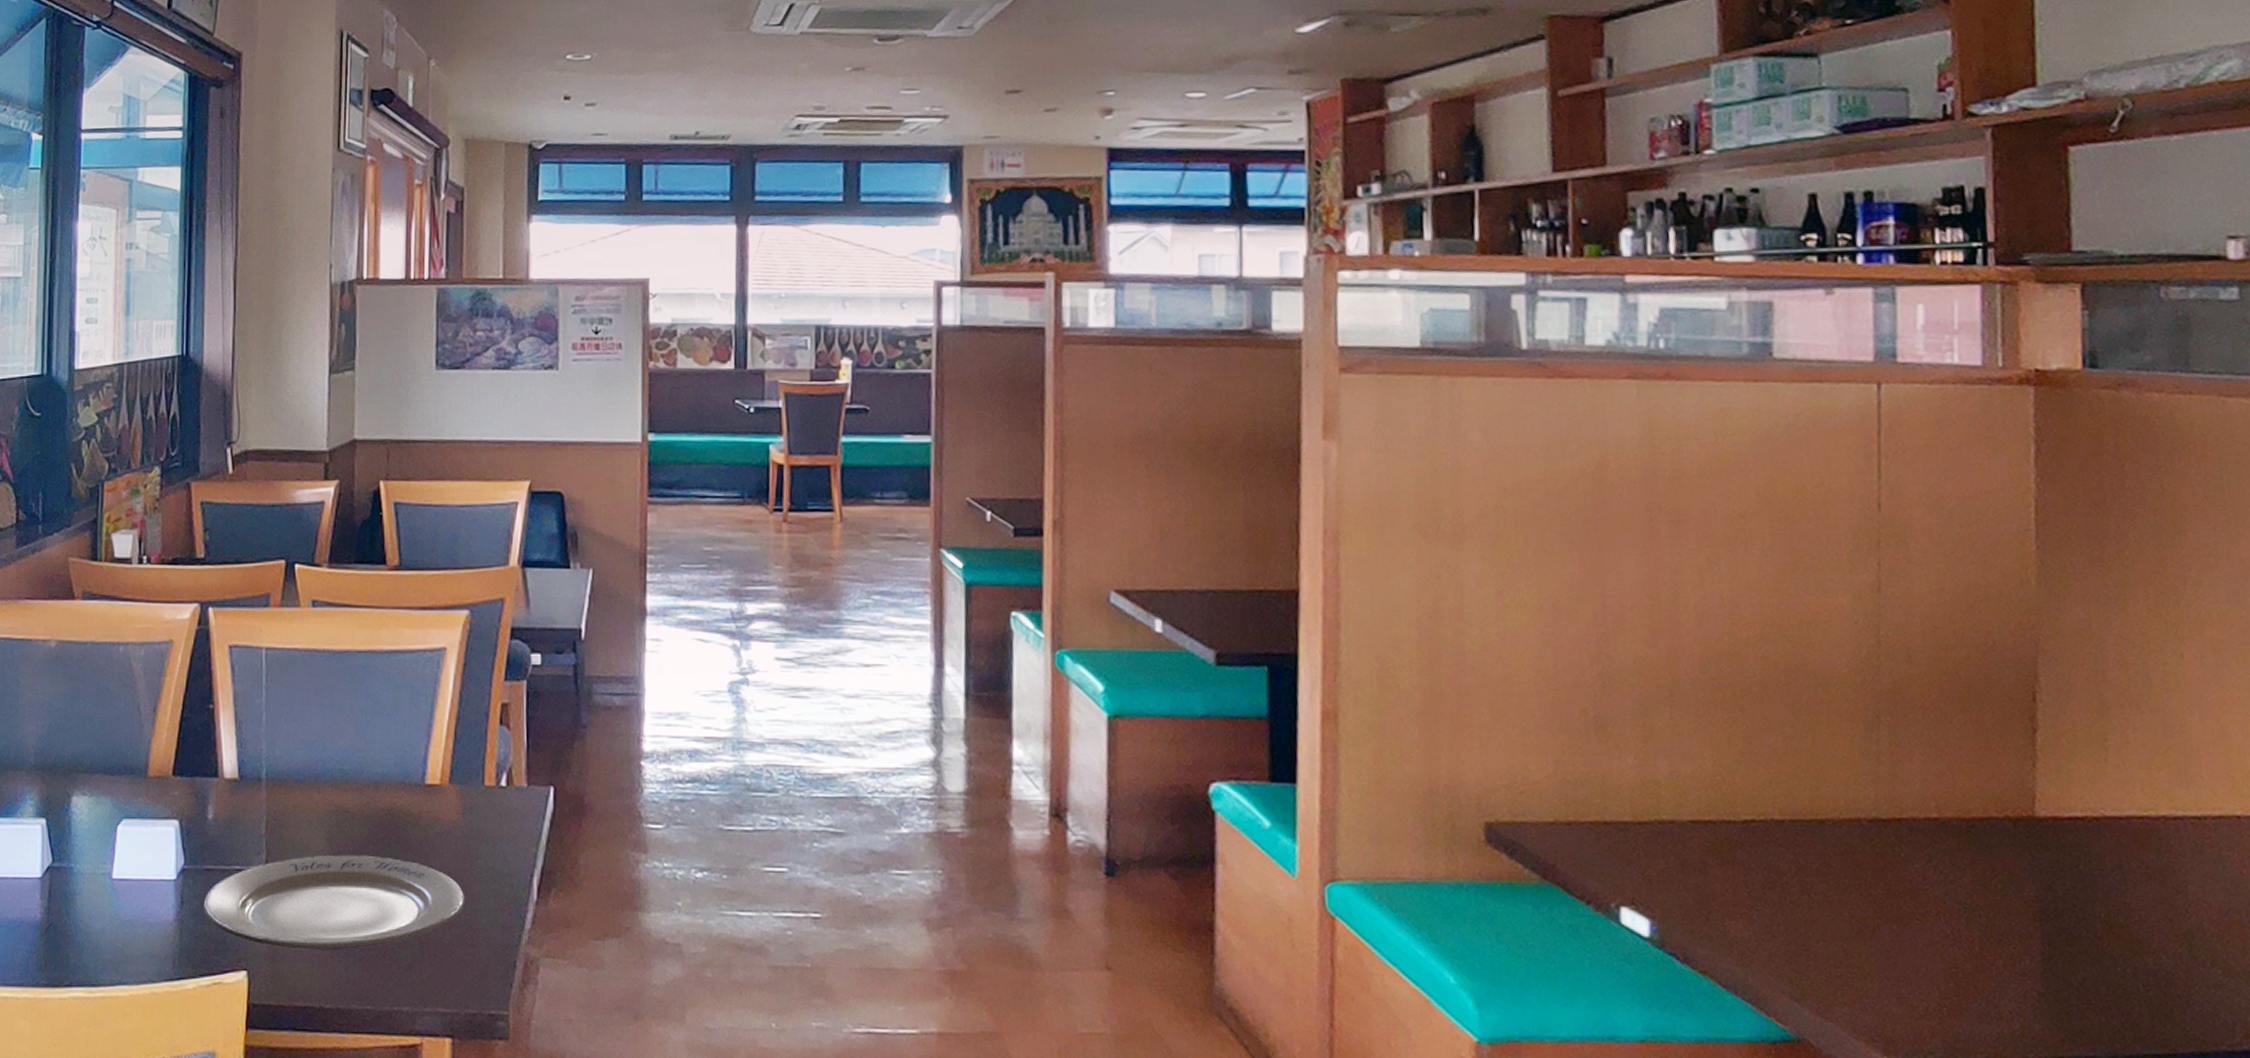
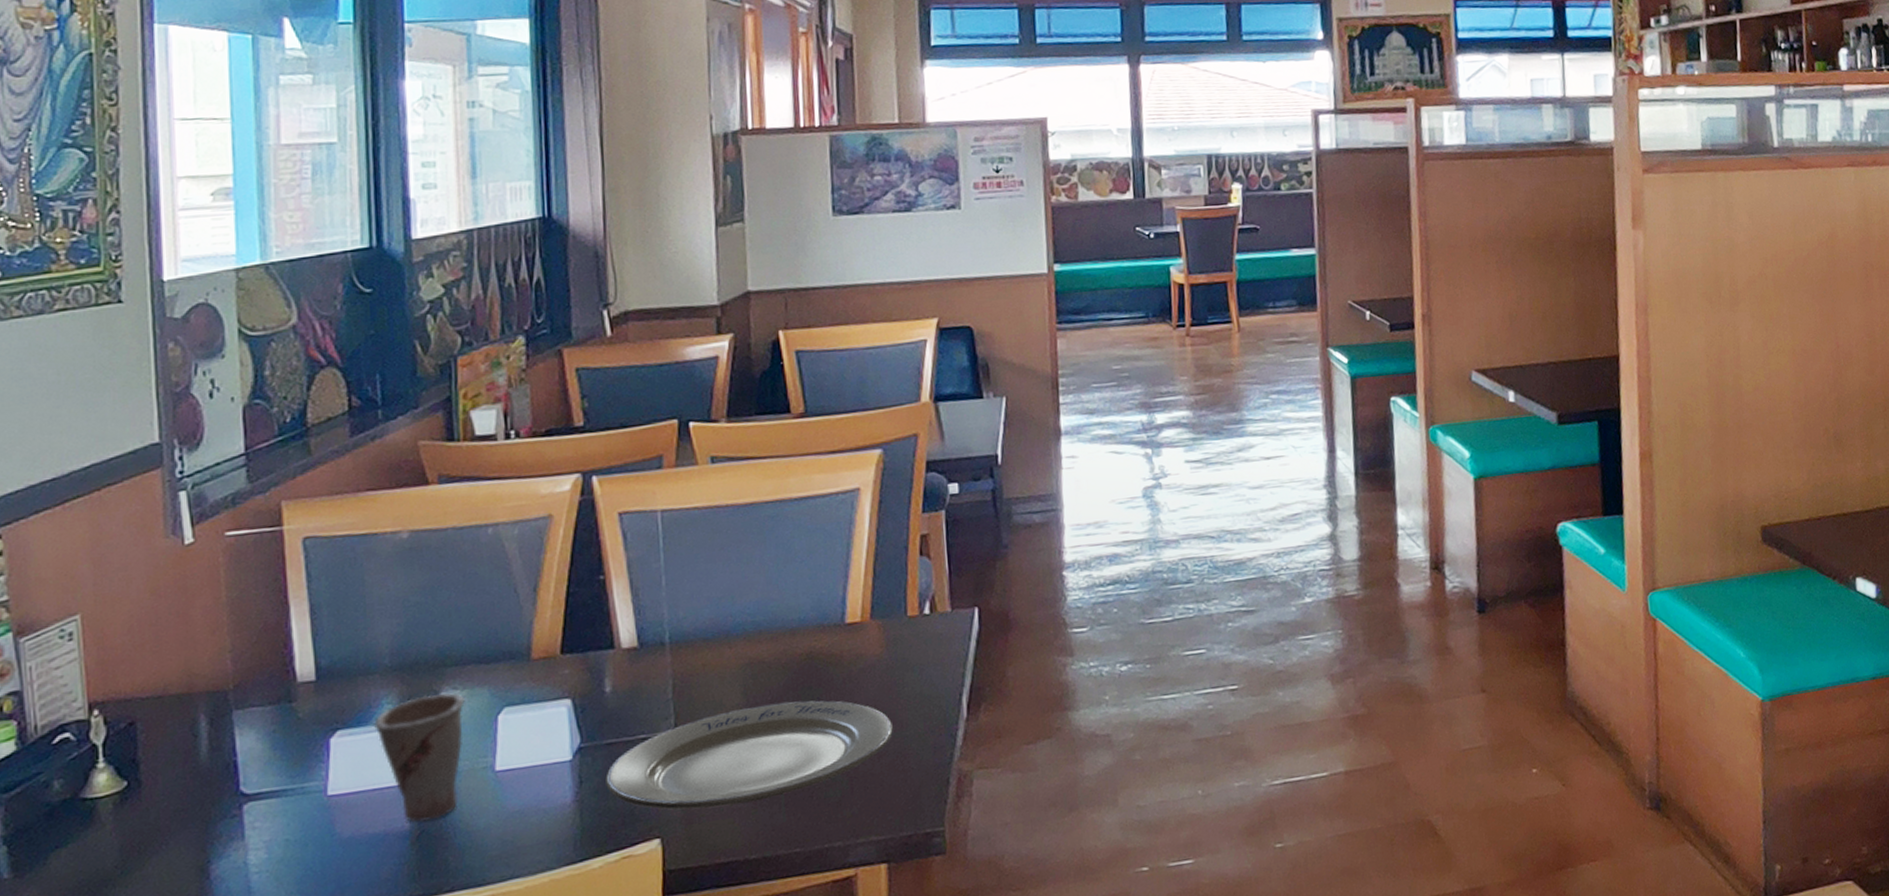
cup: none [18,797,91,915] -> present [374,692,465,823]

